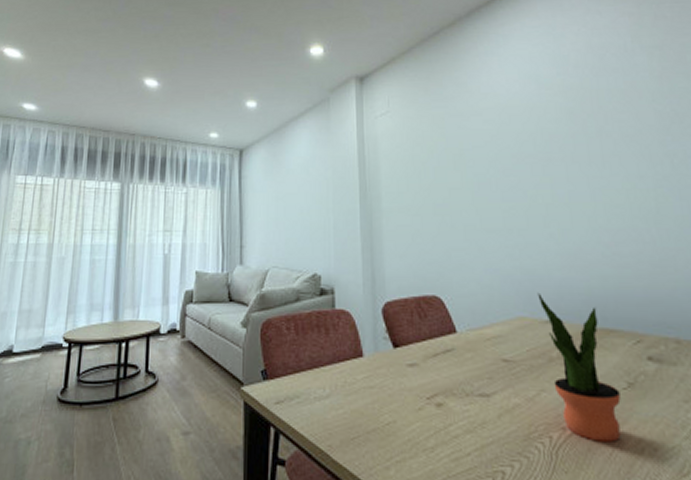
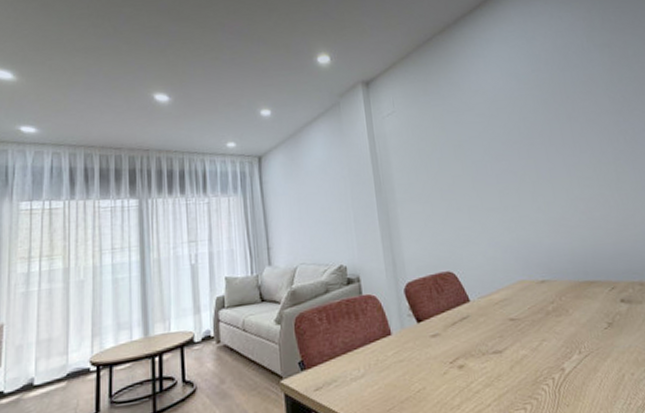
potted plant: present [537,292,621,442] -> none [532,258,607,376]

